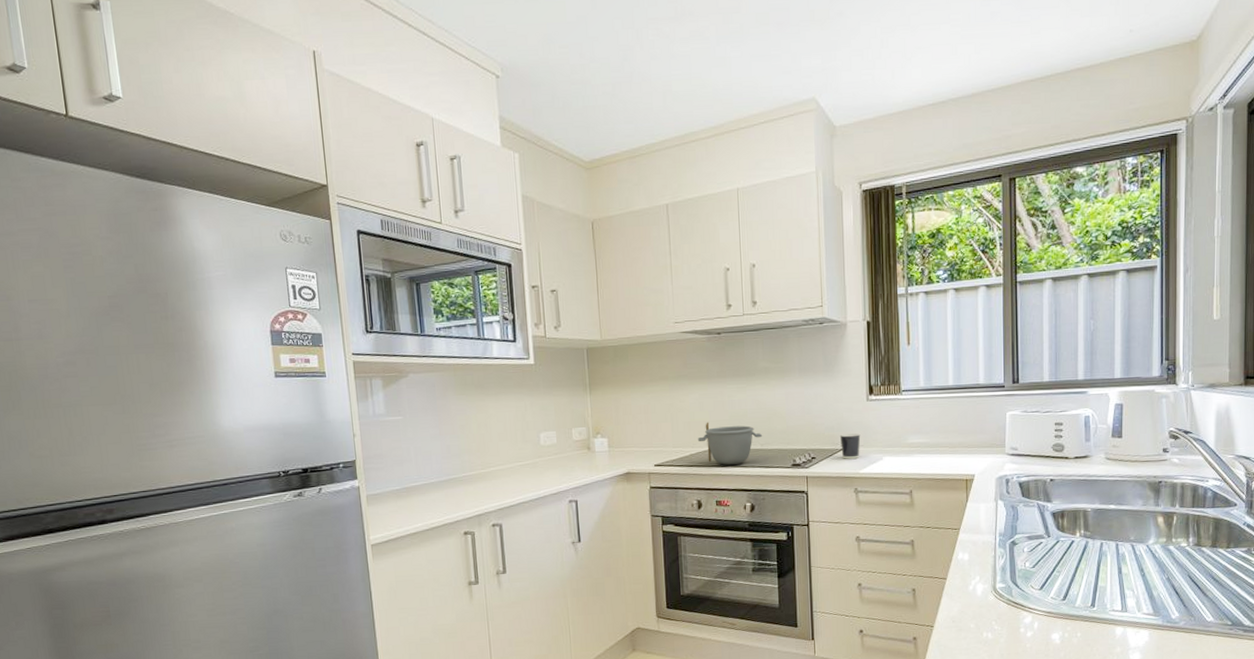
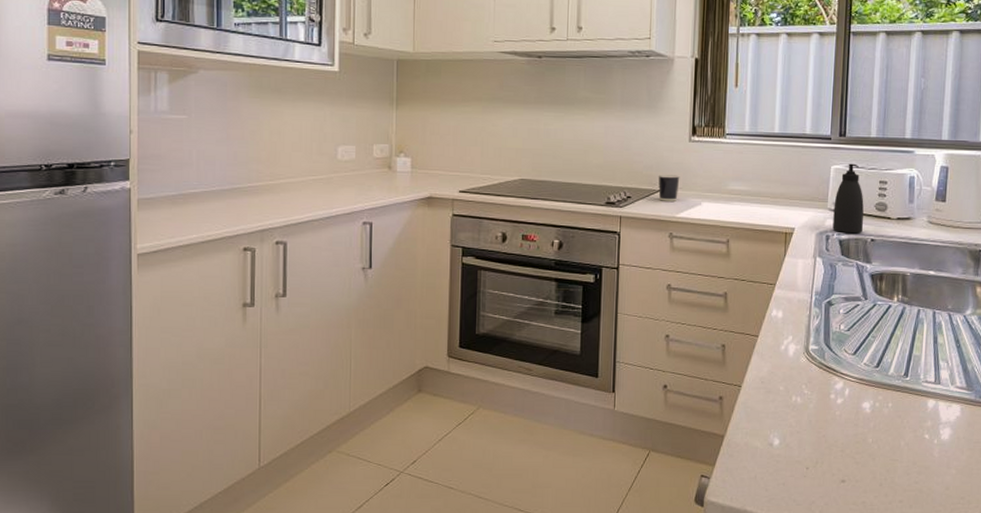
cooking pot: present [697,422,763,466] -> none [507,149,578,199]
soap dispenser: none [1011,408,1041,476] -> present [833,163,864,234]

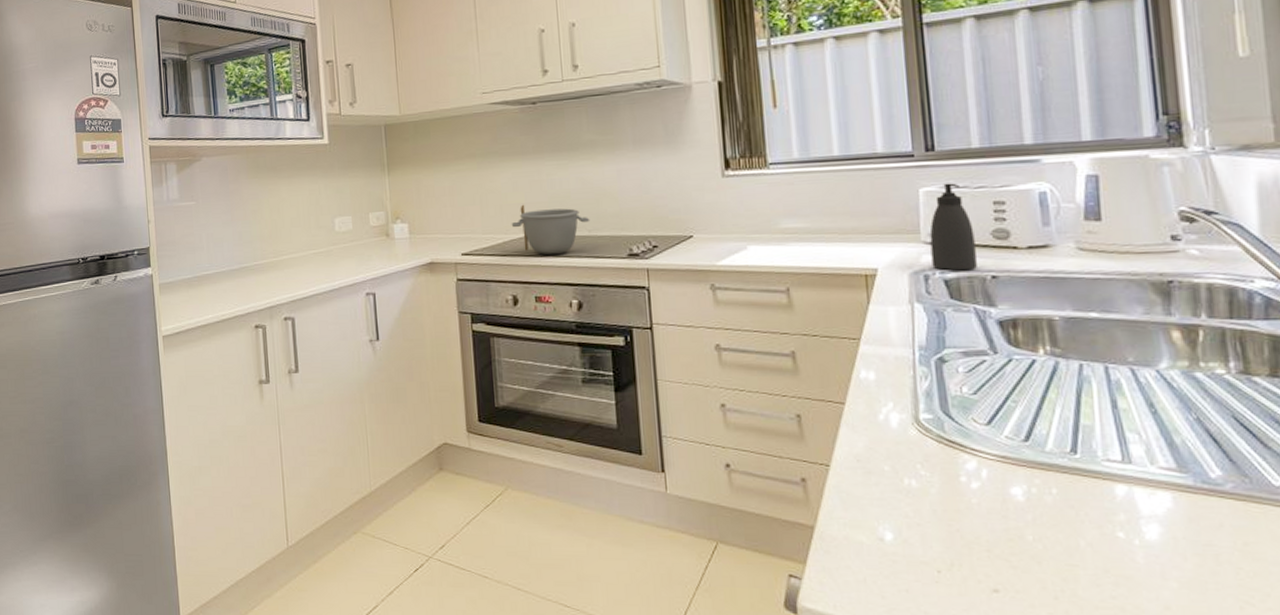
cooking pot: none [507,149,578,199] -> present [511,204,590,255]
mug: present [658,175,680,201] -> none [688,217,716,248]

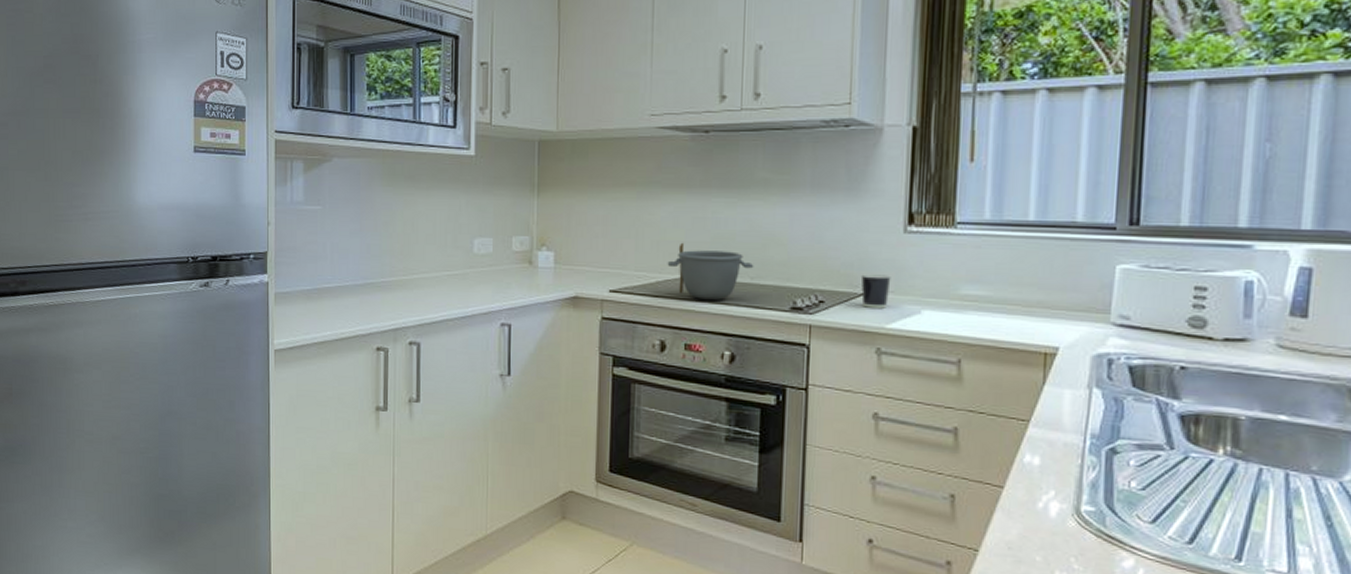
mug: none [688,217,716,248] -> present [860,274,891,308]
soap dispenser: present [929,183,977,271] -> none [1118,262,1169,359]

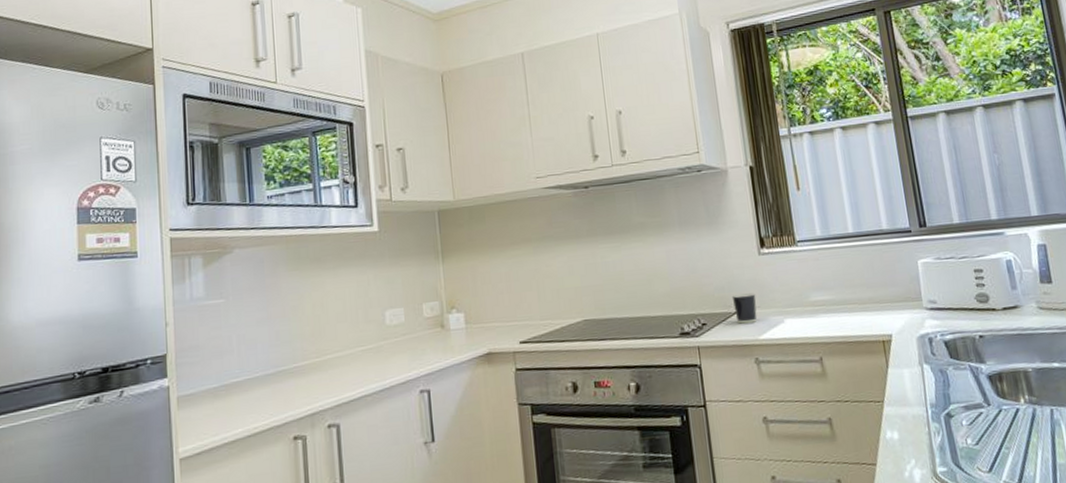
cooking pot: present [667,242,754,301] -> none [568,288,644,339]

